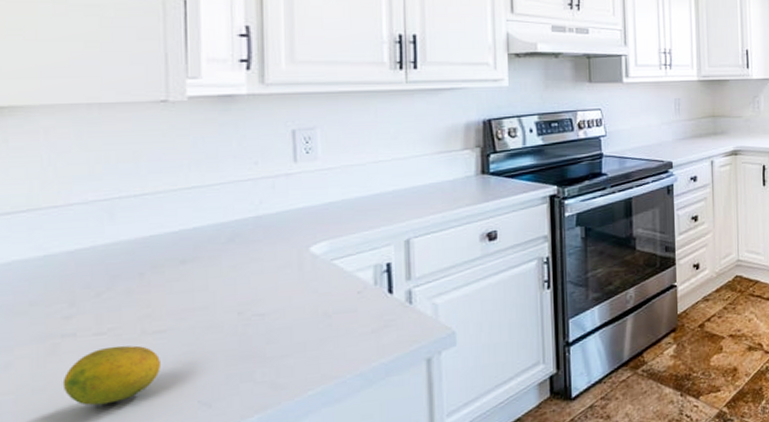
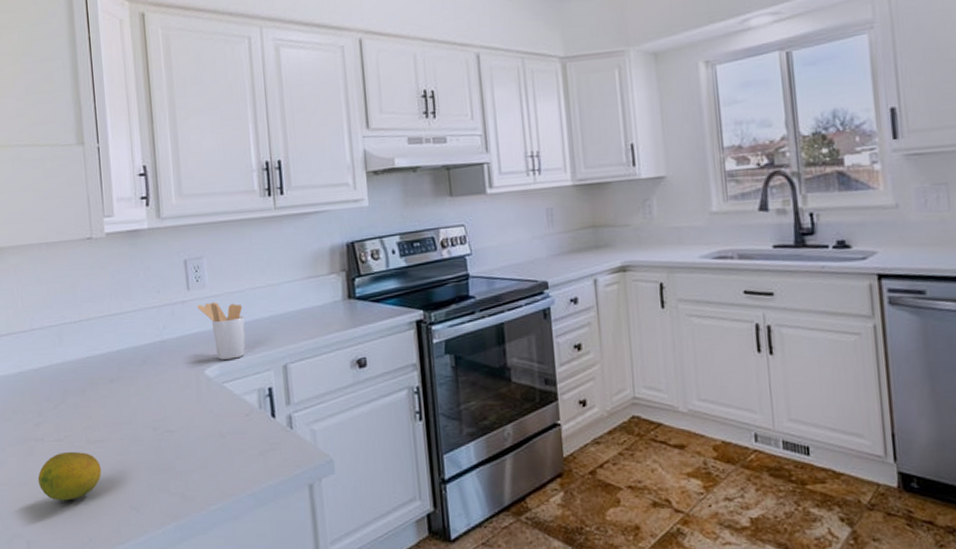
utensil holder: none [305,176,364,236] -> present [197,302,246,360]

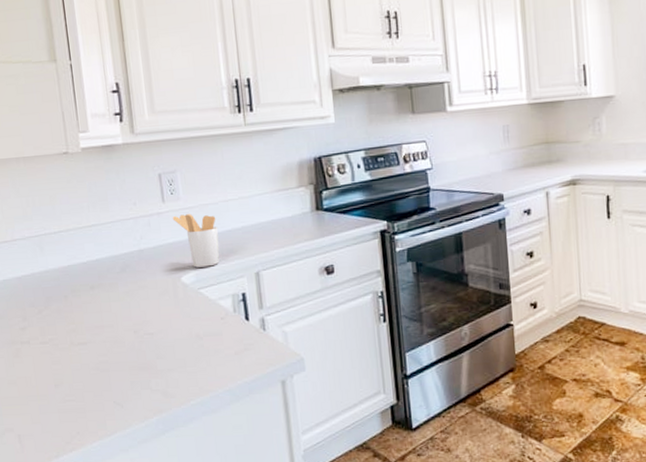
fruit: present [37,451,101,501] -> none [25,353,86,398]

